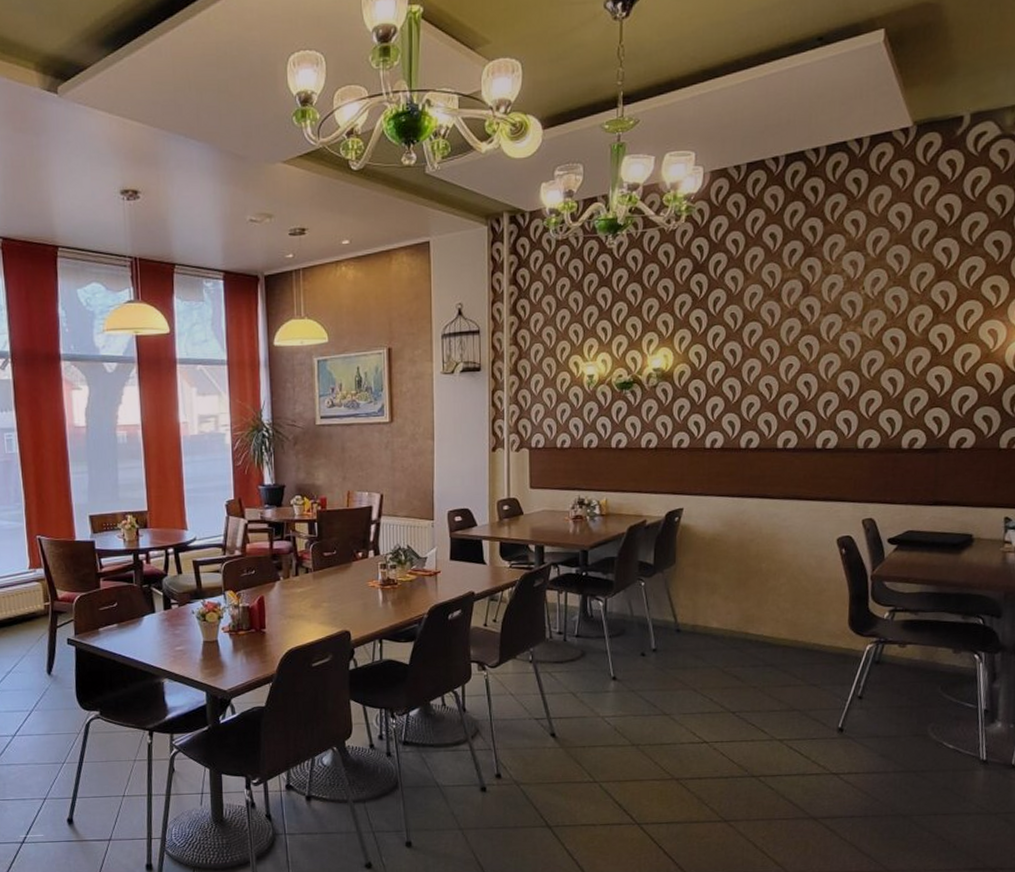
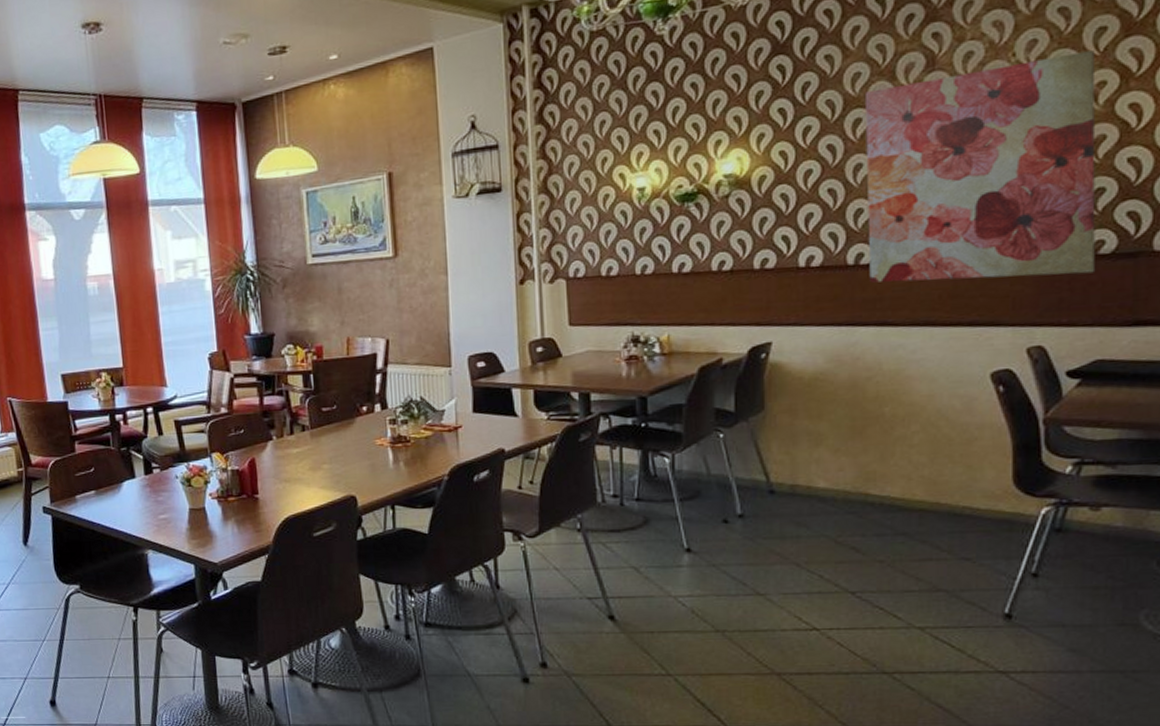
wall art: none [756,290,917,464] -> present [866,50,1096,283]

